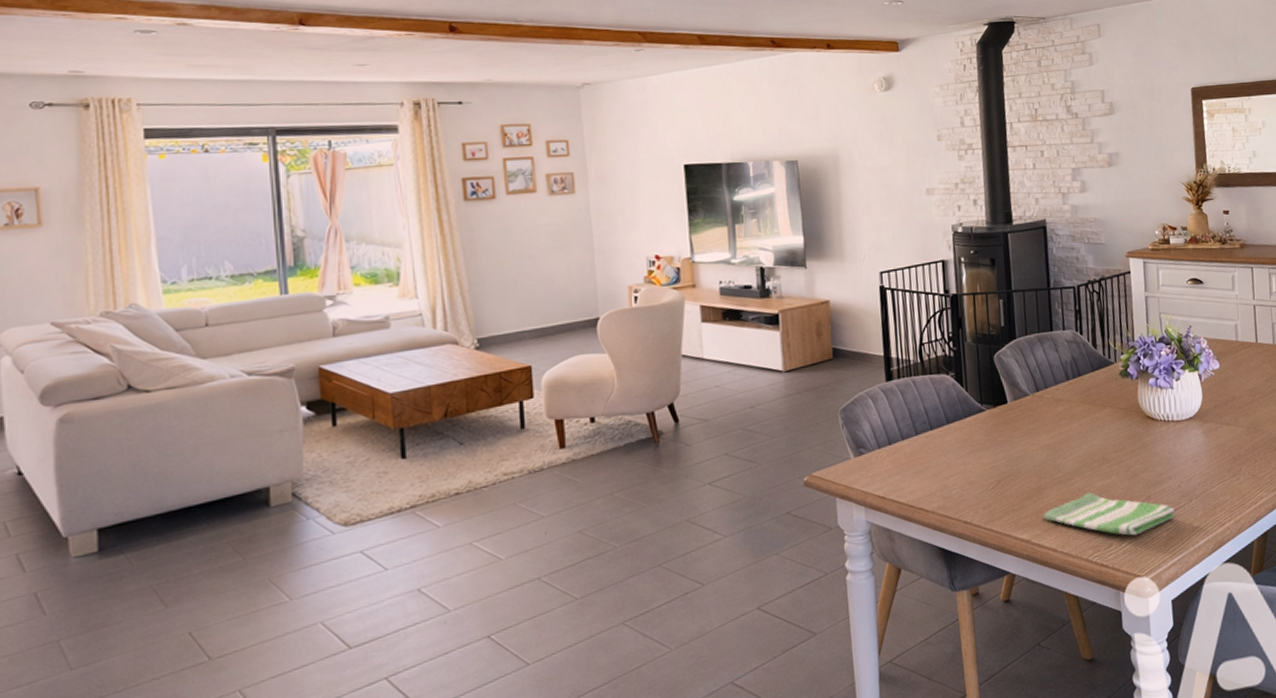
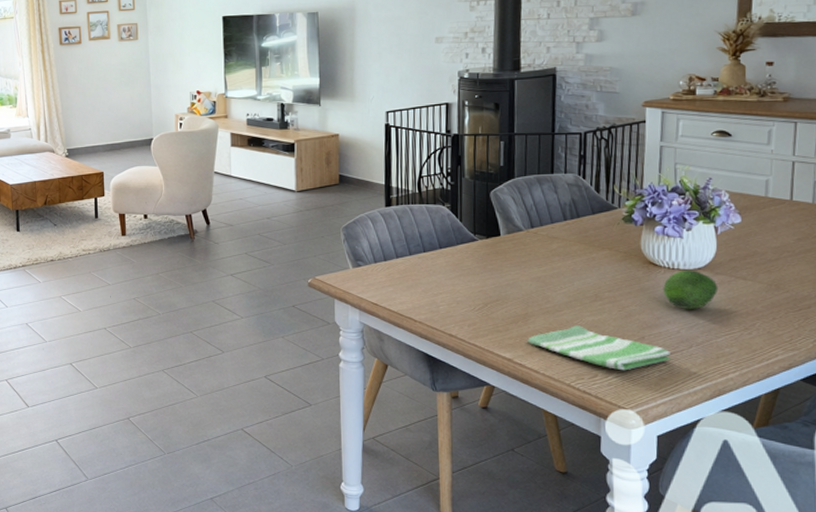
fruit: none [1161,420,1208,462] -> present [663,269,719,310]

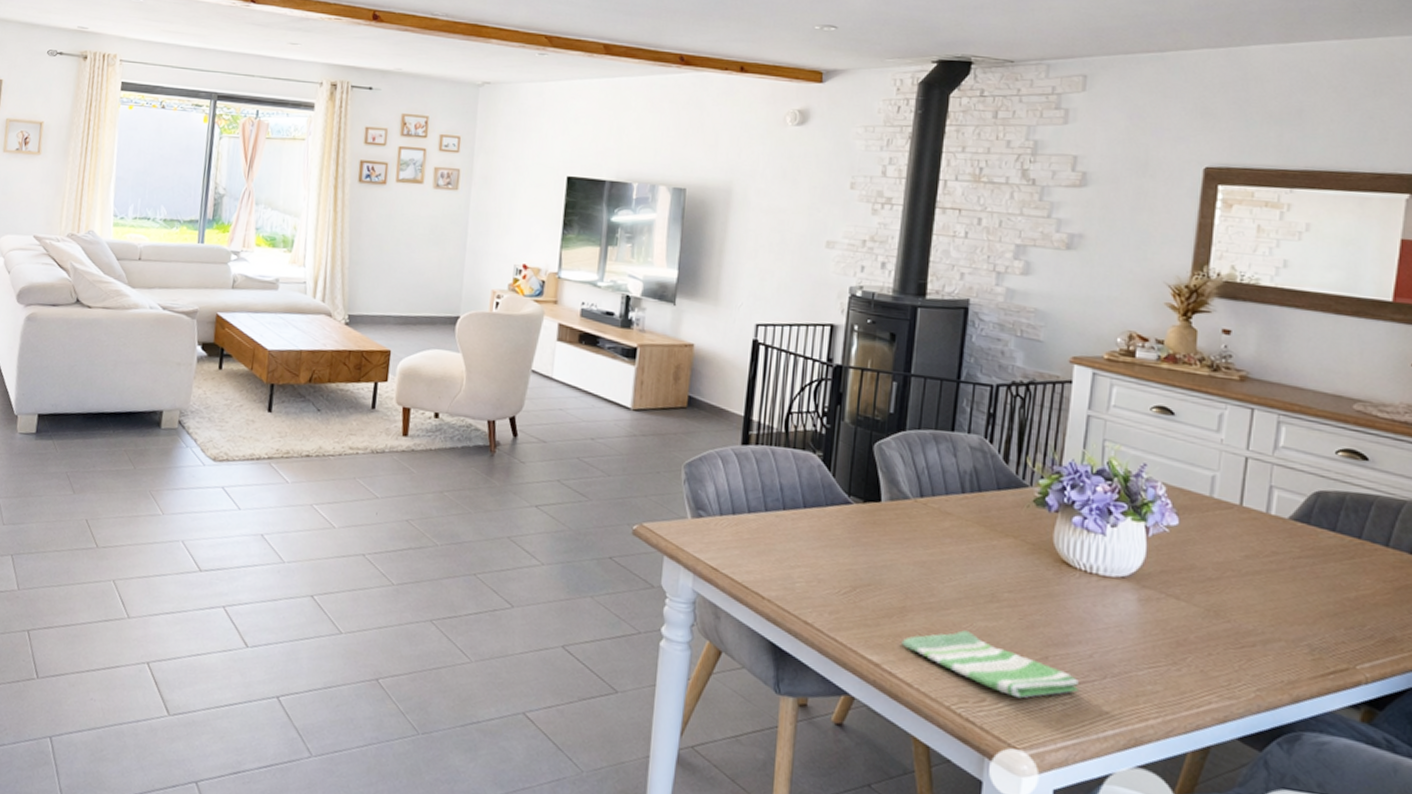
fruit: present [663,269,719,310] -> none [1076,576,1145,630]

